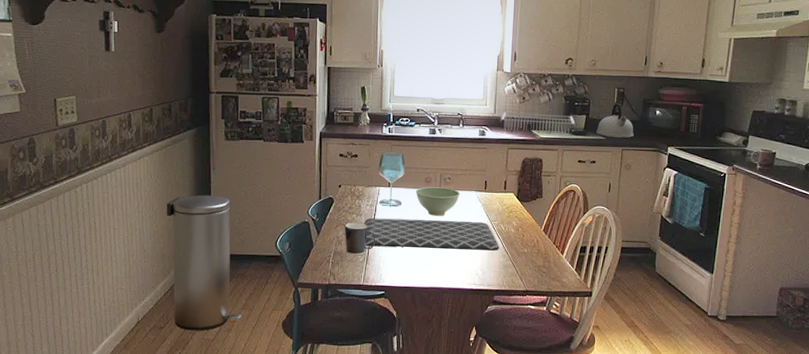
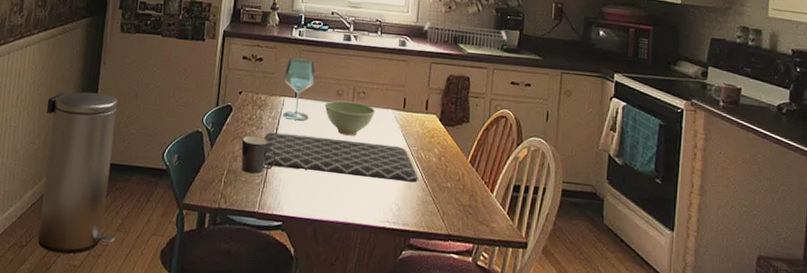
kettle: present [596,102,634,138] -> none [531,19,575,60]

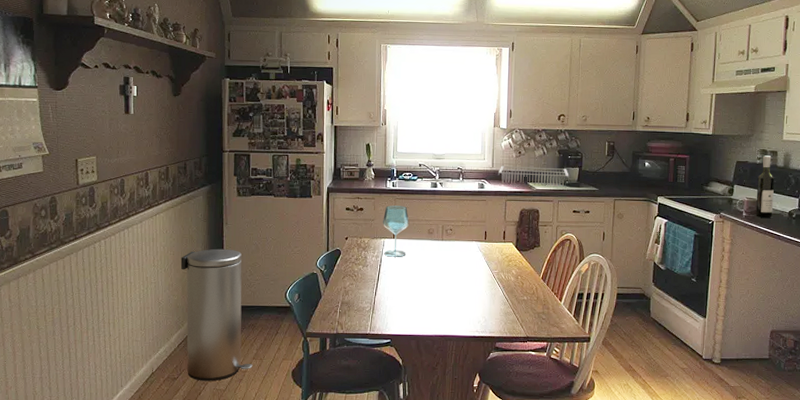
mug: present [240,135,276,177] -> none [351,272,381,306]
placemat: present [264,132,418,181] -> none [370,268,500,298]
bowl: present [324,100,375,136] -> none [419,238,461,266]
bottle: none [736,34,758,111] -> present [755,155,774,218]

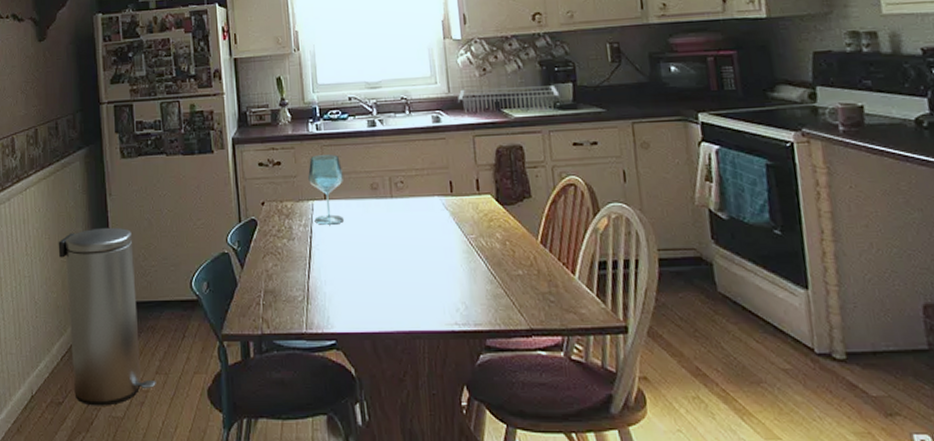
bottle: present [755,155,774,218] -> none [852,39,889,131]

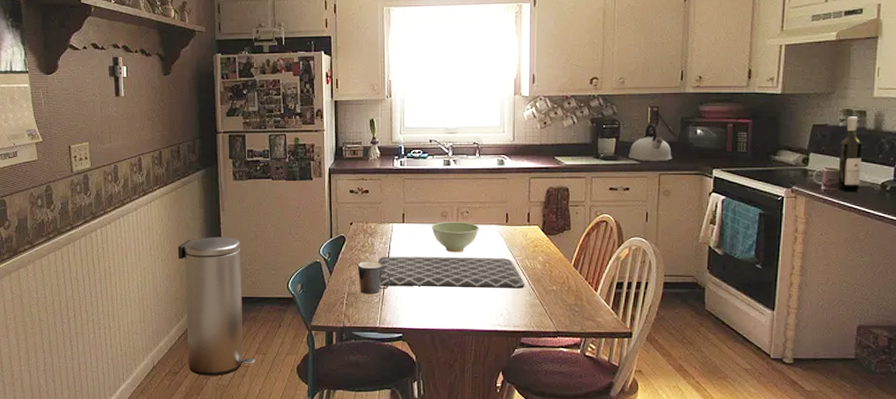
mug: none [273,248,315,294] -> present [357,260,390,297]
placemat: none [299,236,483,279] -> present [378,256,525,288]
wine glass: present [307,154,345,225] -> none [389,187,420,243]
bowl: none [359,194,419,233] -> present [431,222,479,253]
dish rack: present [457,85,560,114] -> none [519,138,604,161]
kettle: none [590,61,645,108] -> present [628,123,672,161]
bottle: none [852,39,889,131] -> present [837,116,862,191]

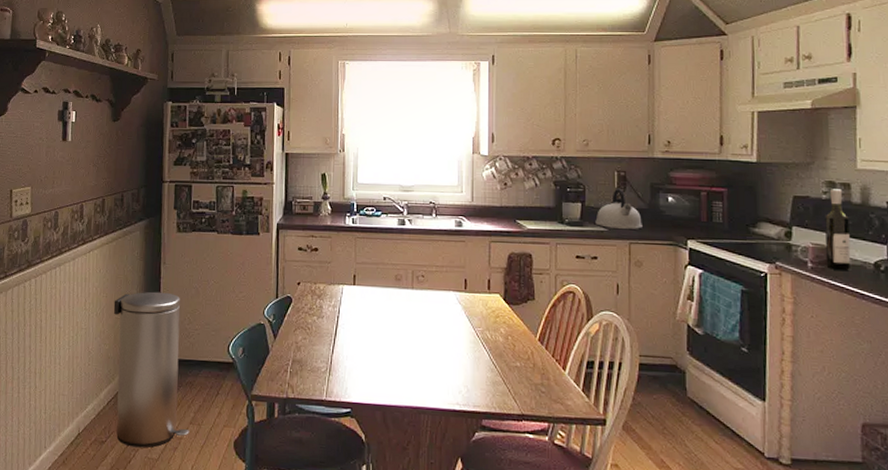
mug: present [357,260,390,297] -> none [303,325,339,365]
placemat: present [378,256,525,288] -> none [327,320,486,362]
bowl: present [431,222,479,253] -> none [384,285,436,320]

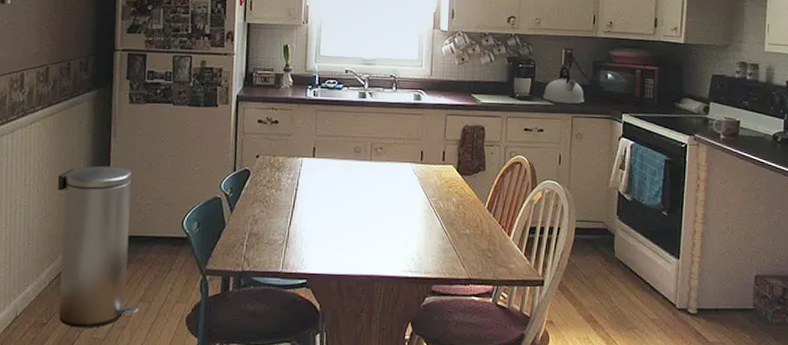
bottle: present [825,189,851,270] -> none [735,69,755,141]

